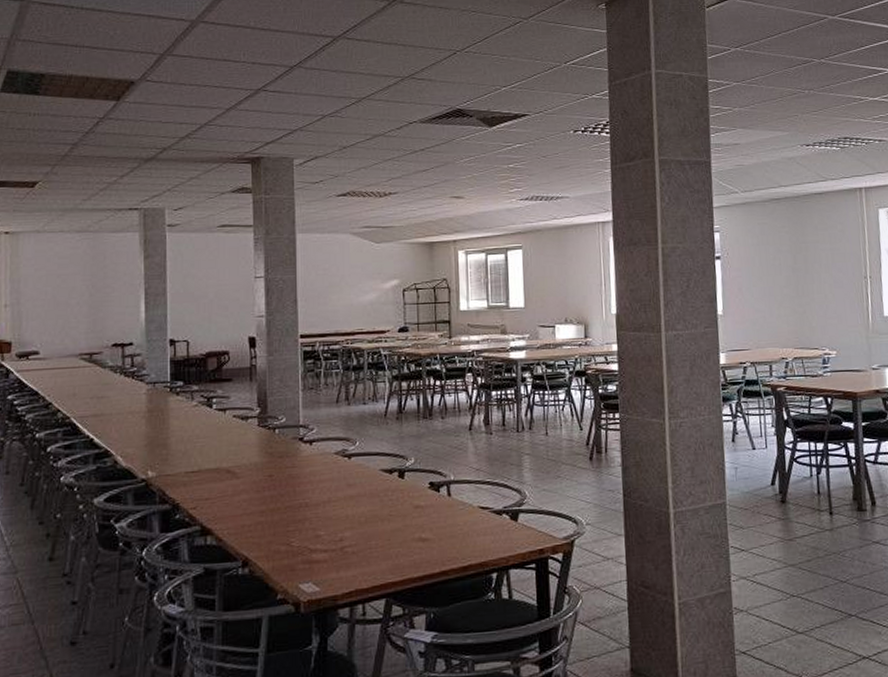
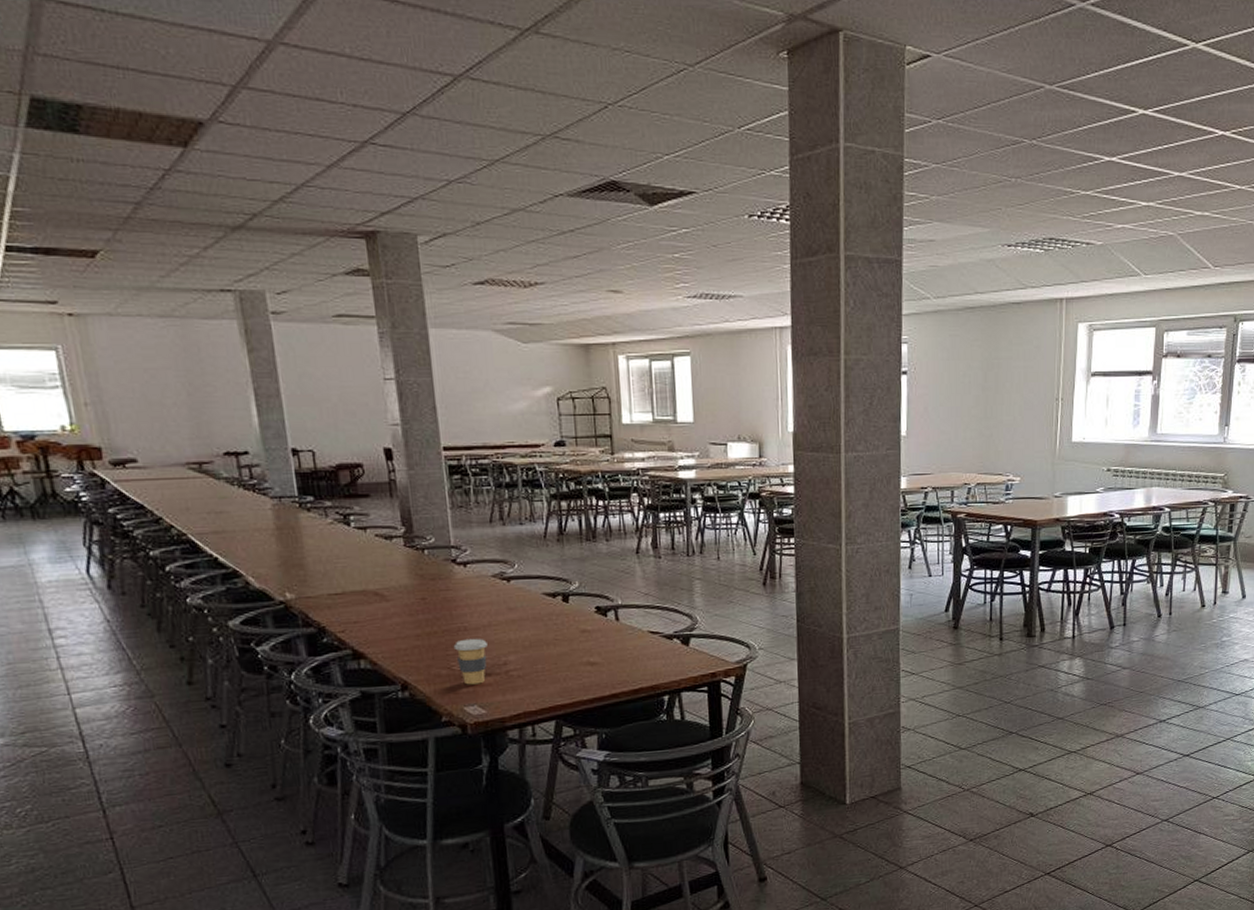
coffee cup: none [294,514,326,562] -> present [453,638,487,685]

